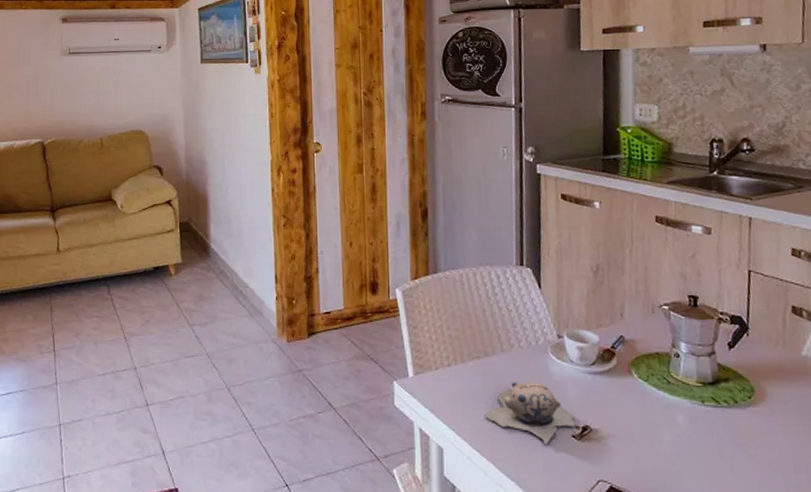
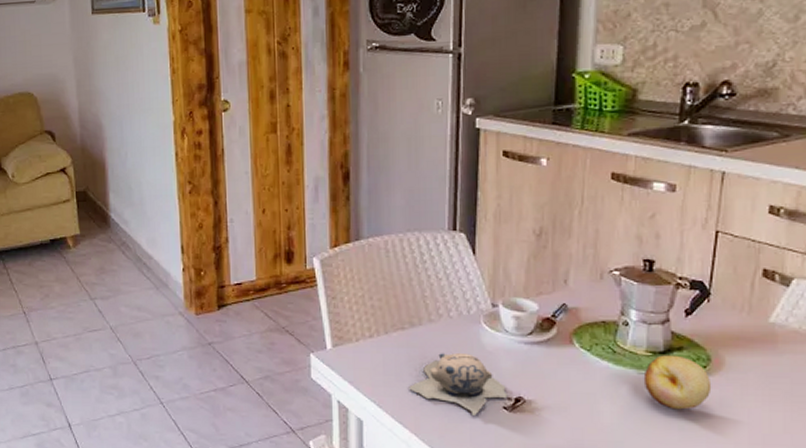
fruit: none [696,386,758,439] -> present [643,355,712,410]

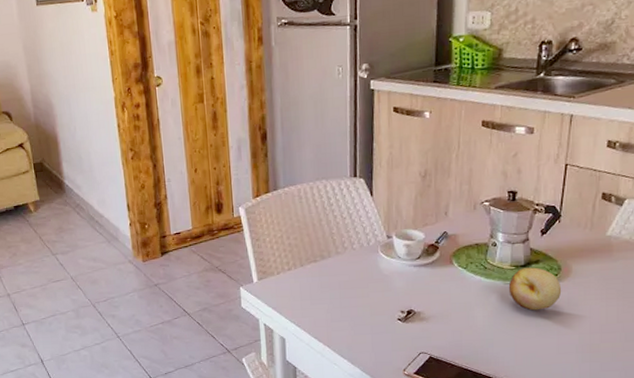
piggy bank: present [409,353,508,416] -> none [321,278,401,327]

